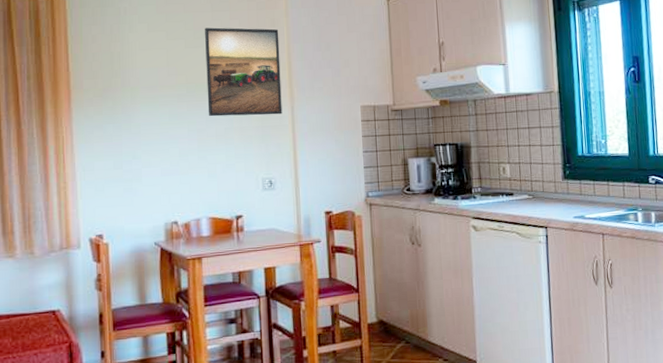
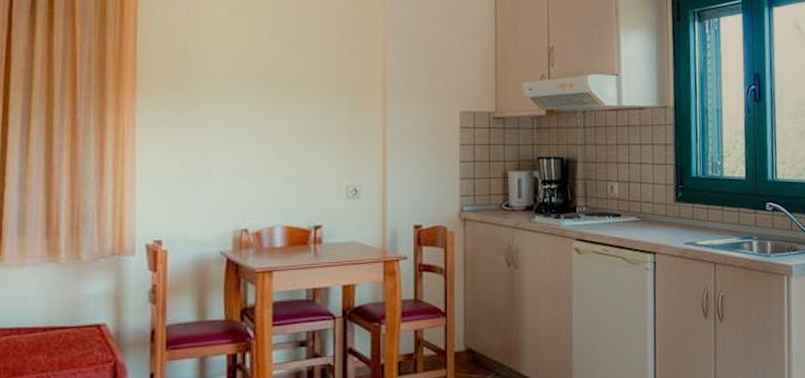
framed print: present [205,27,282,117] -> none [290,17,374,116]

